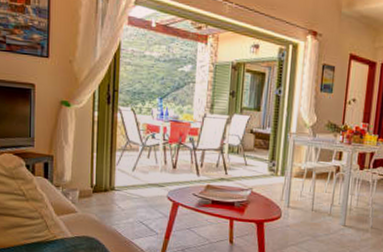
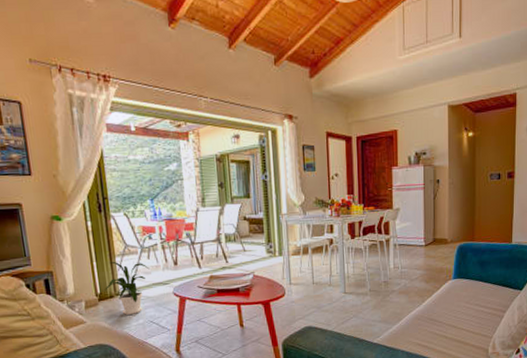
house plant: none [100,154,148,212] -> present [105,261,150,315]

